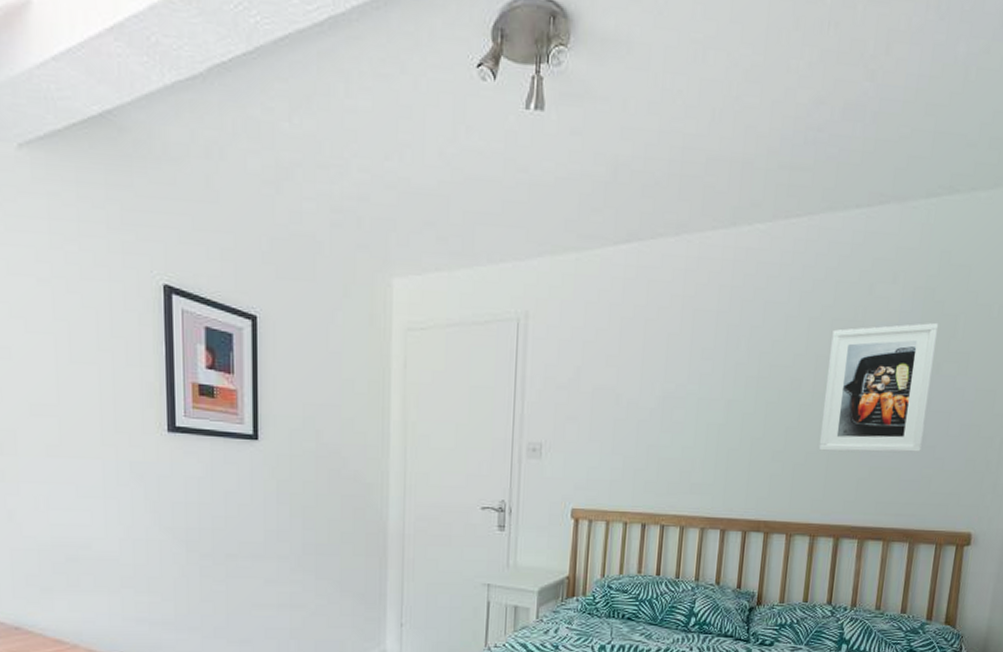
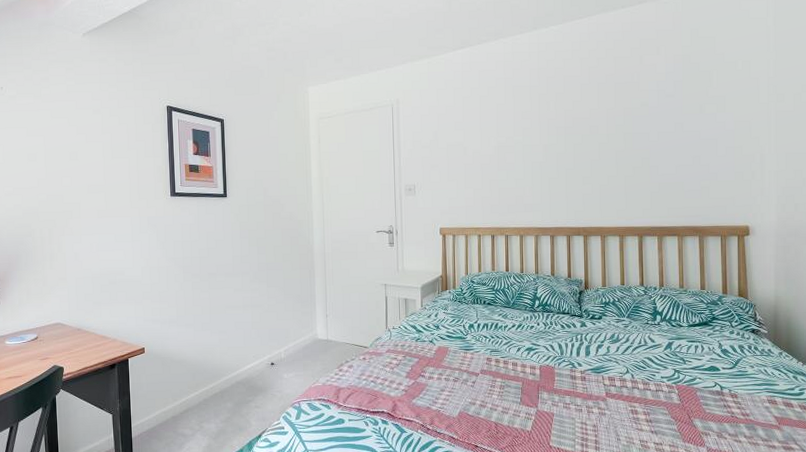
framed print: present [818,323,939,453] -> none [616,78,697,174]

